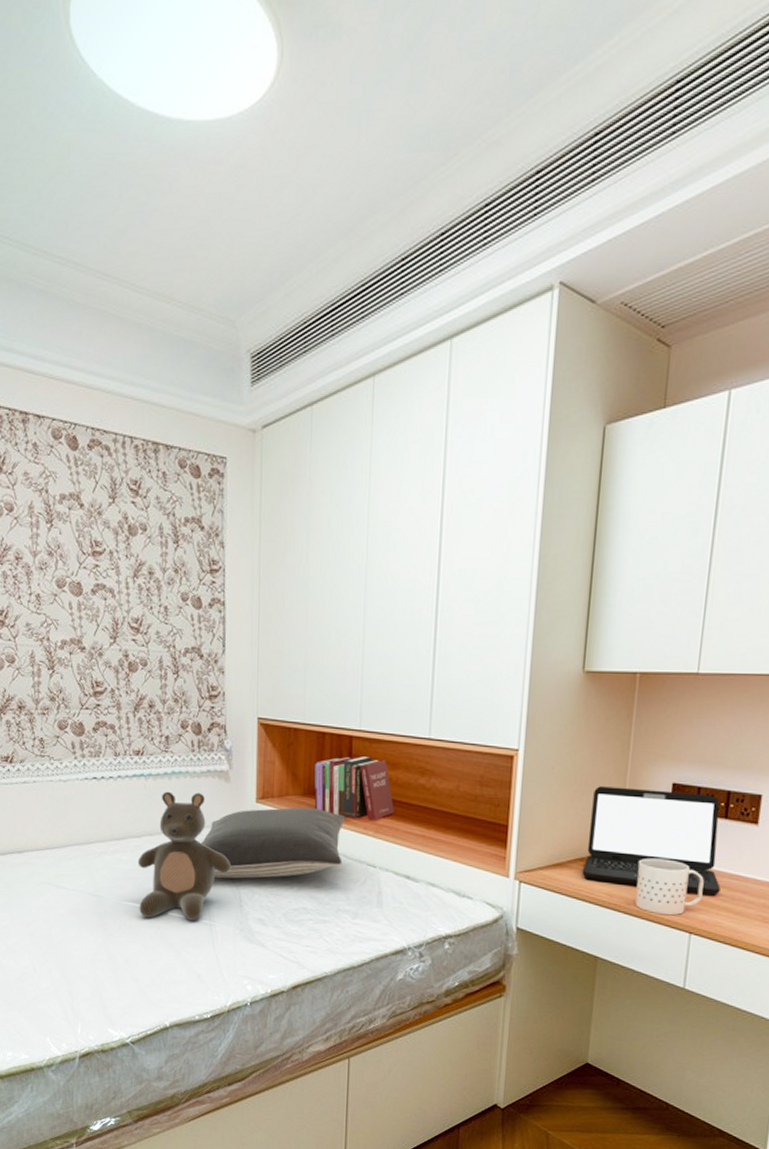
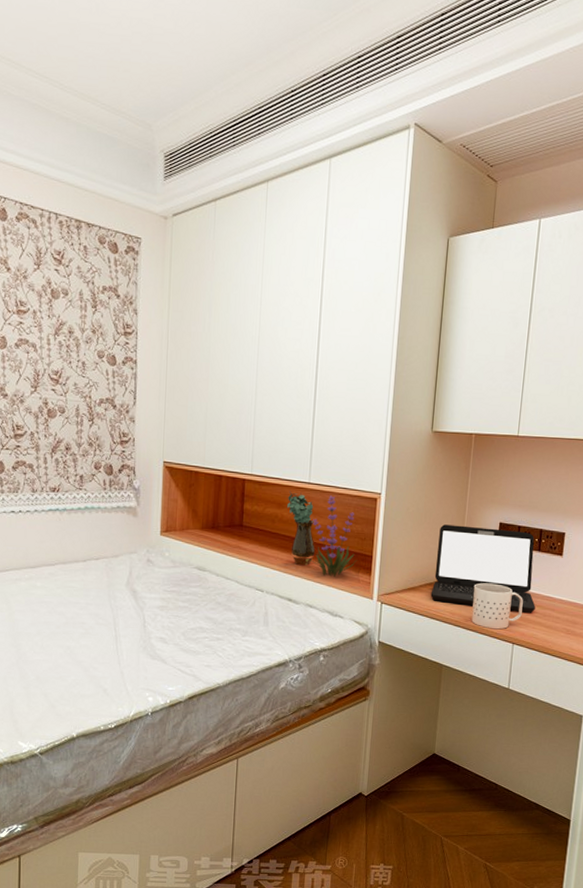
stuffed bear: present [137,791,231,921] -> none [51,524,136,641]
pillow: present [202,807,346,879] -> none [110,539,238,602]
books: present [314,756,394,821] -> none [211,496,279,552]
vase: none [403,748,438,838] -> present [287,491,316,566]
plant: none [432,753,490,851] -> present [310,495,358,577]

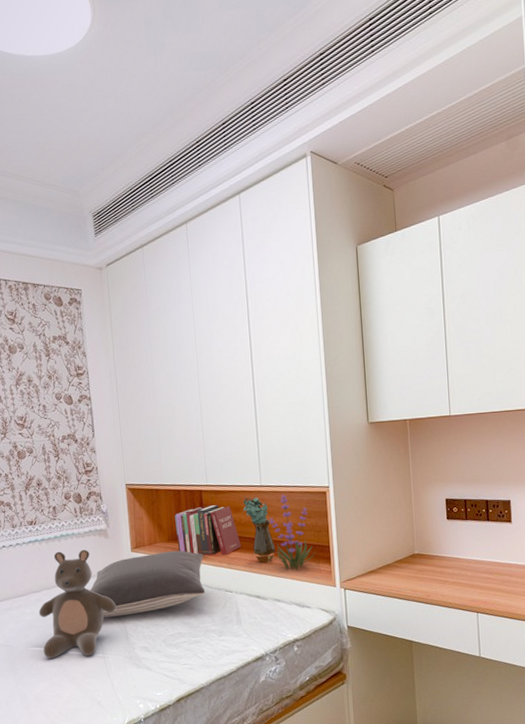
stuffed bear: none [51,524,136,641] -> present [38,549,116,659]
pillow: none [110,539,238,602] -> present [90,550,206,617]
books: none [211,496,279,552] -> present [175,505,241,556]
laptop: present [430,524,536,614] -> none [389,504,493,583]
mug: present [471,583,523,630] -> none [430,557,481,601]

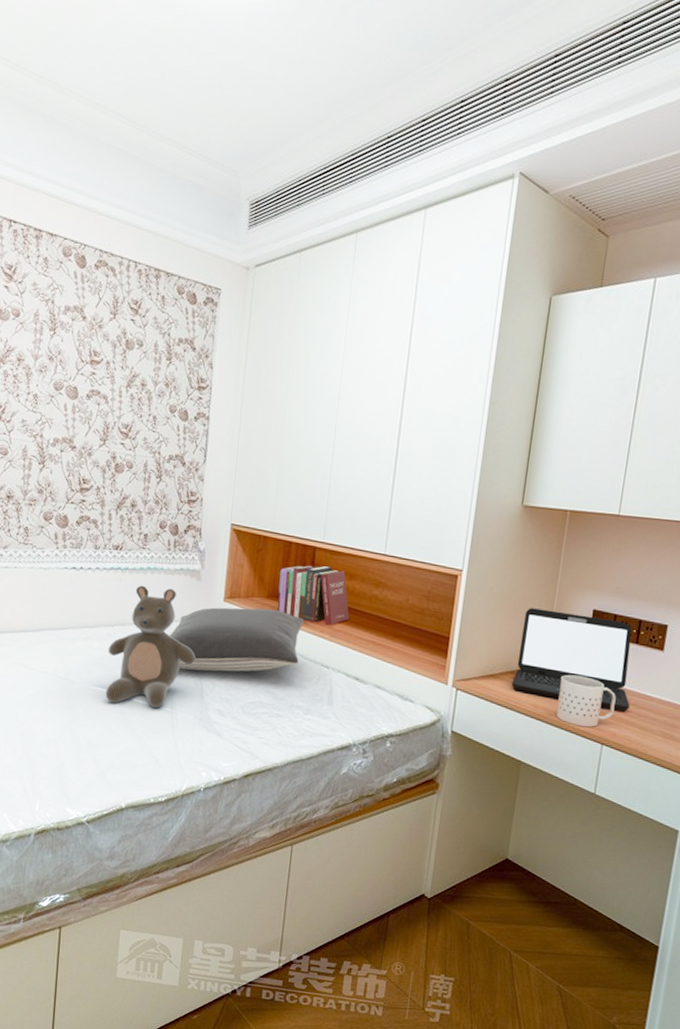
vase: present [243,495,276,564] -> none [360,562,389,644]
plant: present [269,494,316,571] -> none [381,569,433,658]
laptop: none [389,504,493,583] -> present [511,608,632,713]
mug: none [430,557,481,601] -> present [556,674,616,728]

